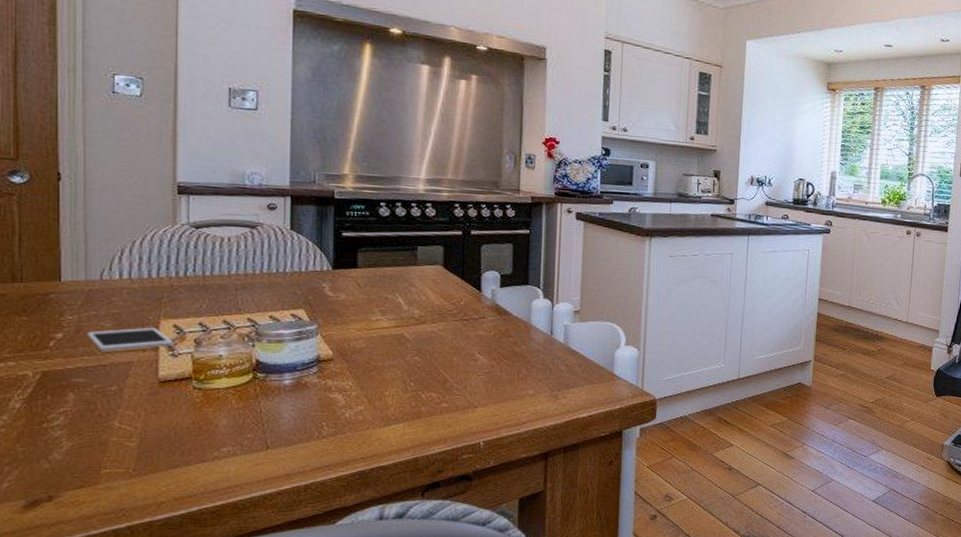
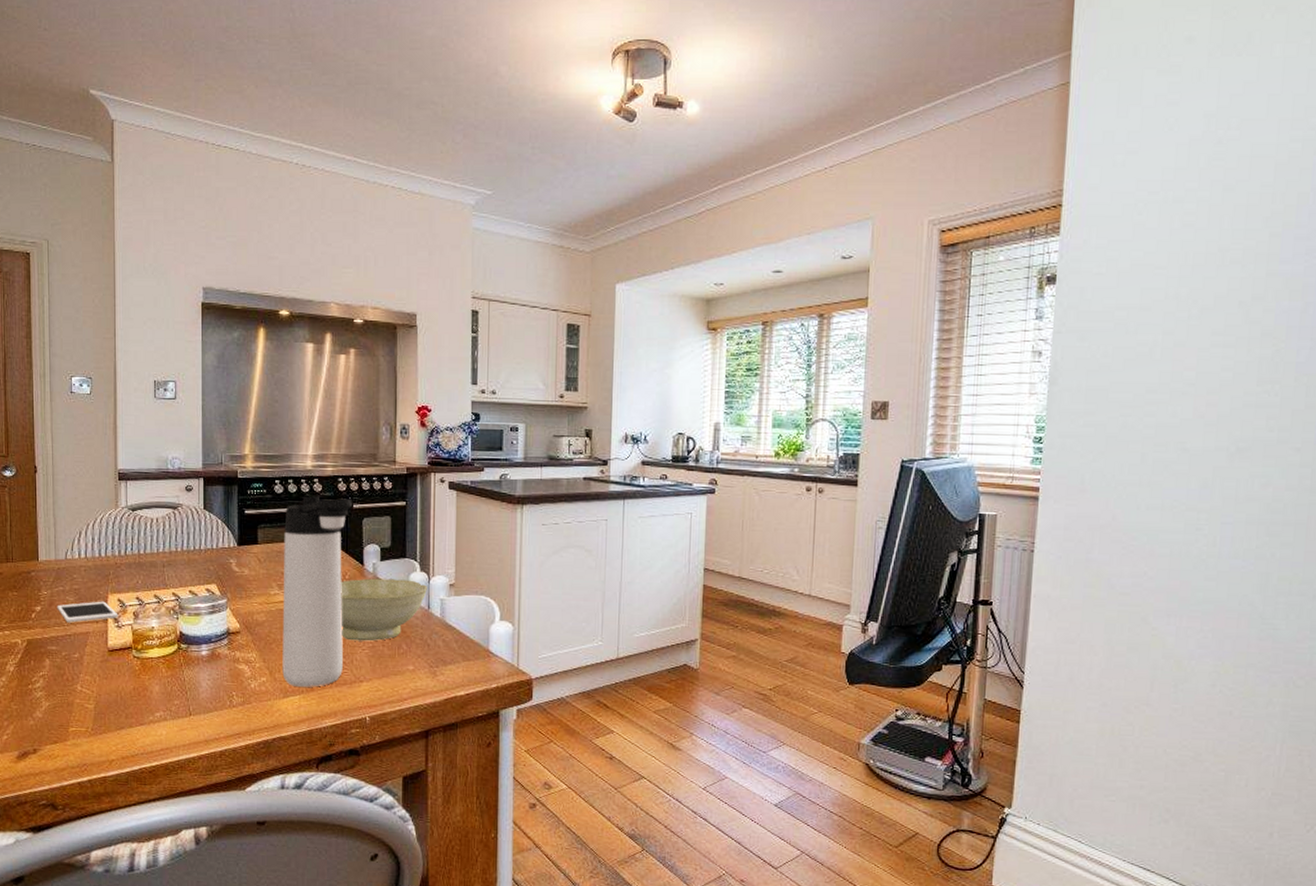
thermos bottle: none [384,220,470,414] -> present [282,496,352,687]
bowl: none [454,304,552,367] -> present [340,578,428,642]

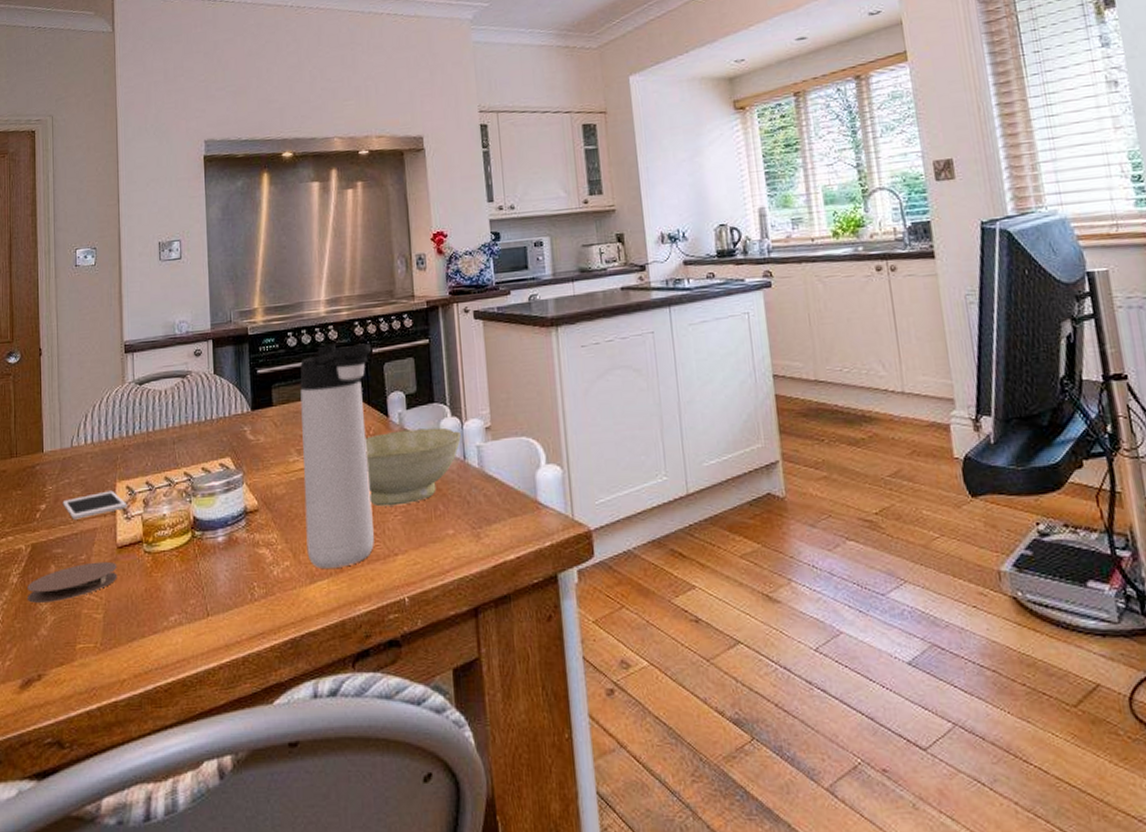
coaster: none [24,660,108,691] -> present [28,561,117,604]

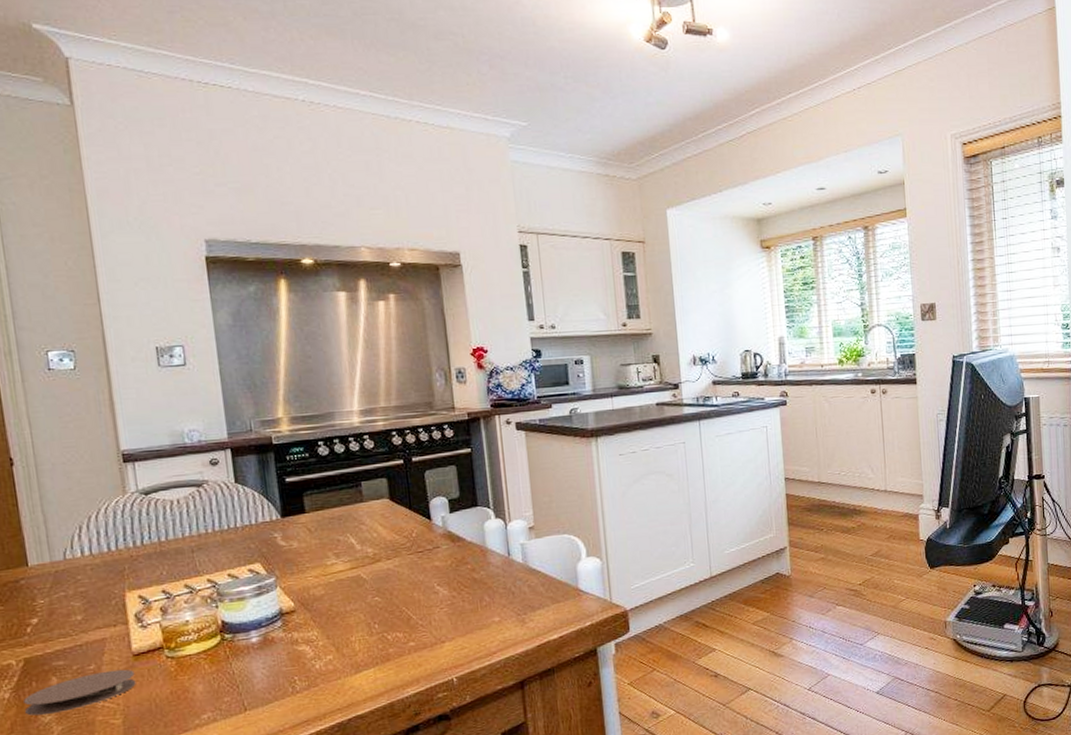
cell phone: present [62,490,127,520] -> none [59,600,142,632]
thermos bottle: present [300,343,374,569] -> none [334,452,421,660]
bowl: present [365,427,462,507] -> none [407,528,506,601]

